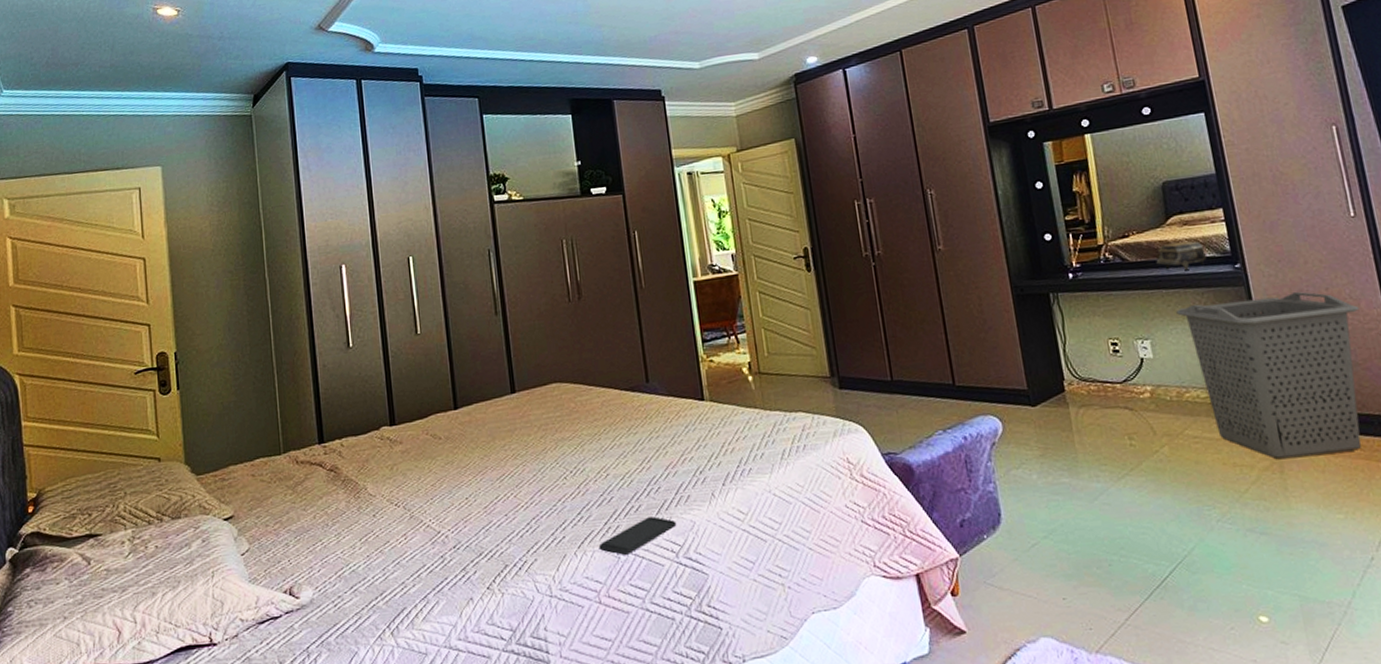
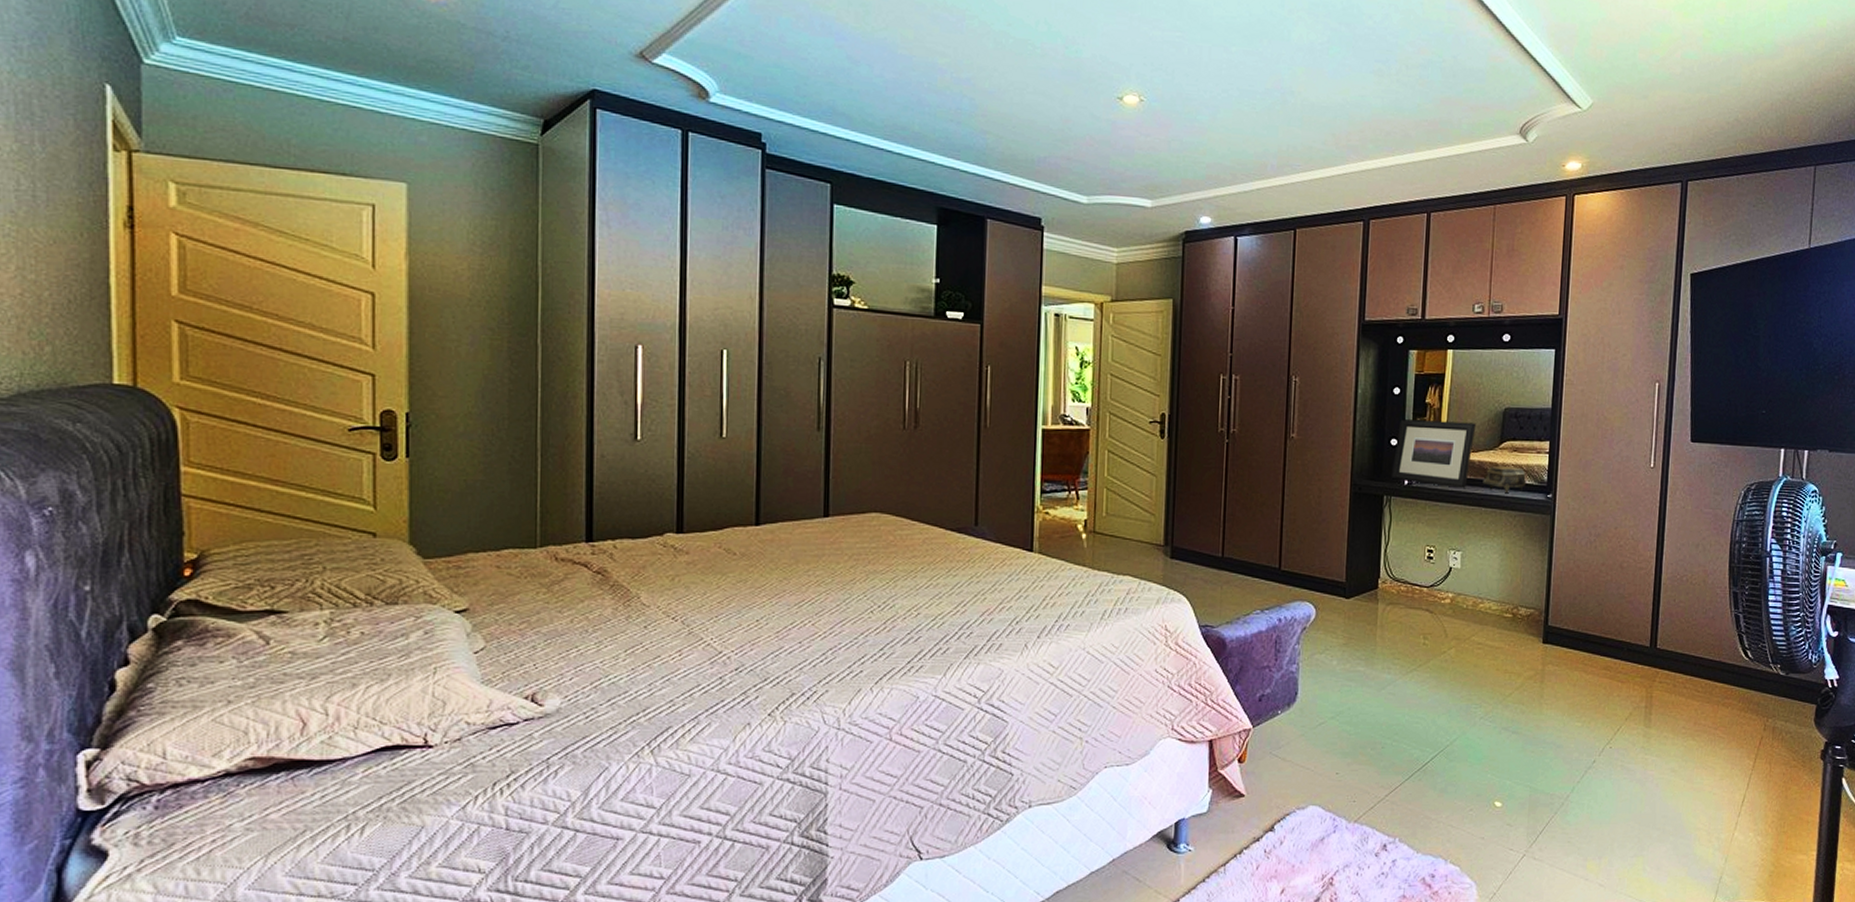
mobile phone: present [598,516,677,555] -> none [897,661,984,695]
picture frame: none [1050,203,1139,276] -> present [1391,419,1477,488]
laundry basket: present [1176,291,1362,460] -> none [1489,525,1637,671]

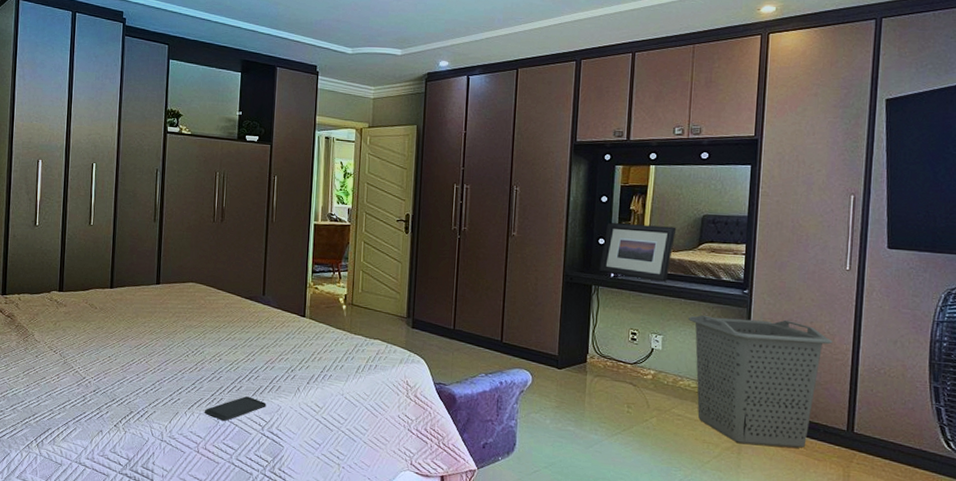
mobile phone: none [897,661,984,695] -> present [204,396,267,421]
jewelry box: present [1483,466,1526,494] -> none [682,264,724,288]
laundry basket: none [1489,525,1637,671] -> present [688,315,833,448]

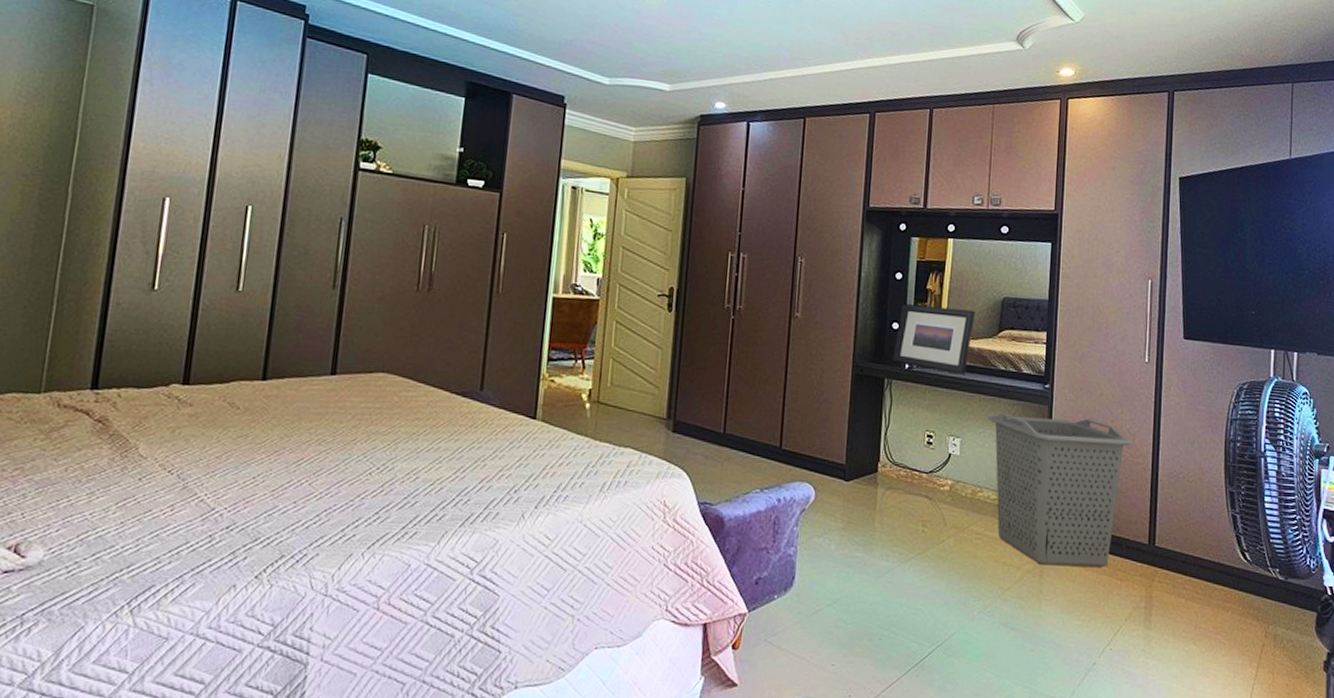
mobile phone: present [204,396,267,421] -> none [390,528,479,563]

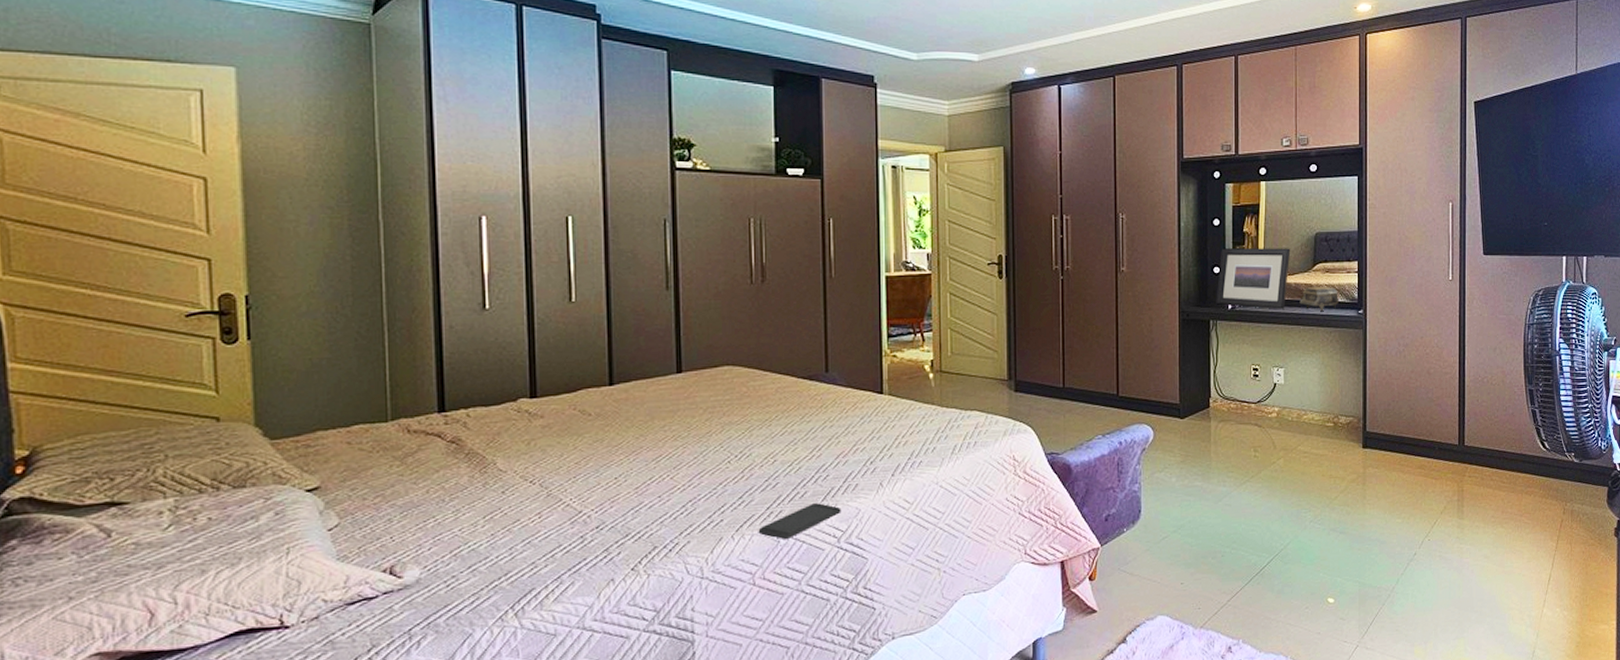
mobile phone: none [390,528,479,563] -> present [758,503,842,539]
jewelry box: none [982,354,1024,382] -> present [1300,287,1338,312]
laundry basket: present [988,413,1134,567] -> none [1308,337,1442,474]

